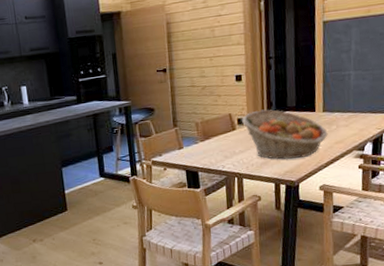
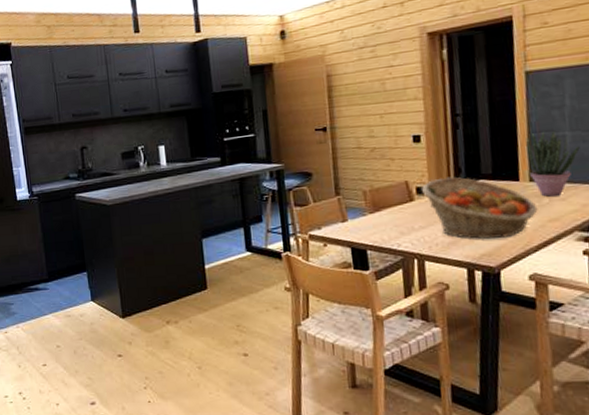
potted plant: none [321,70,360,124] -> present [526,130,580,197]

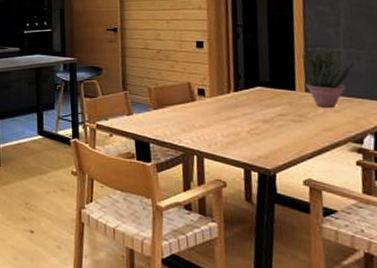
fruit basket: present [422,177,538,240] -> none [203,82,313,142]

